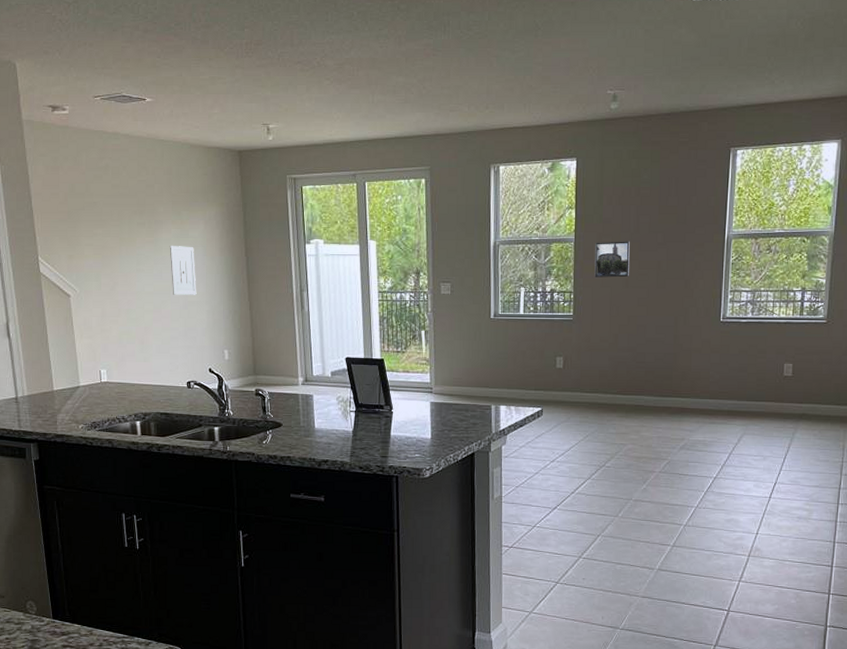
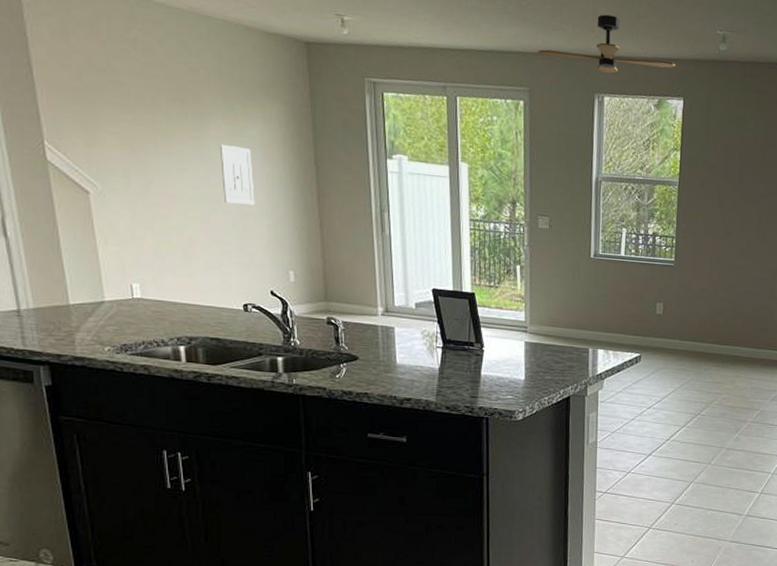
ceiling fan: none [437,91,568,144] -> present [537,14,676,73]
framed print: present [594,241,630,278] -> none [697,188,733,226]

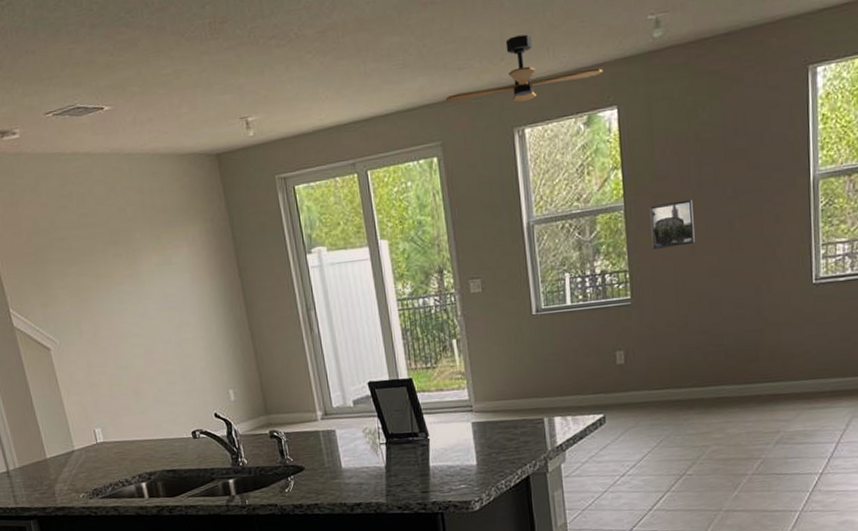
wall art: present [219,144,255,205] -> none [152,274,190,334]
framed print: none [697,188,733,226] -> present [650,199,695,249]

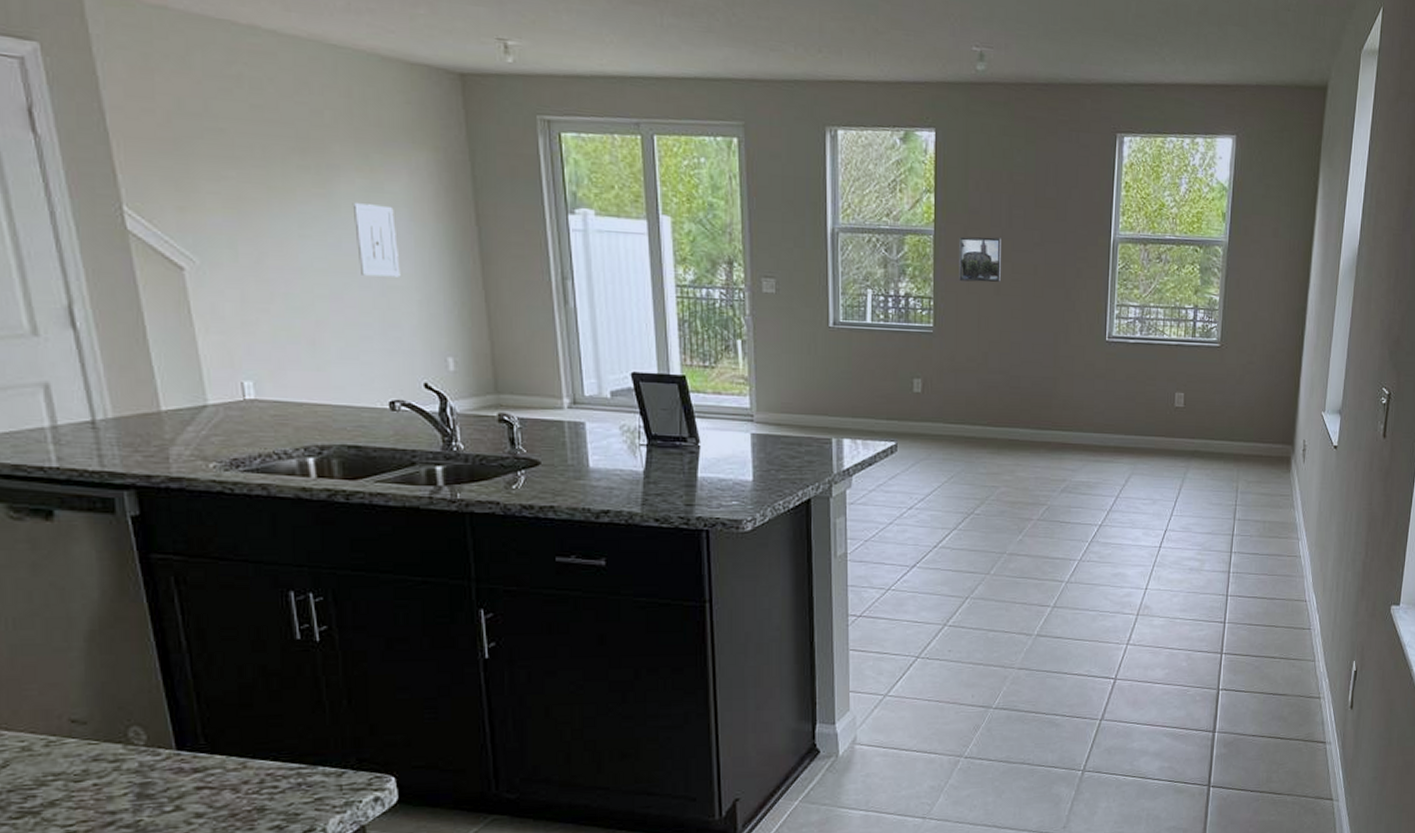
wall art: none [152,274,190,334] -> present [352,203,401,277]
ceiling fan: present [445,34,604,102] -> none [752,30,924,102]

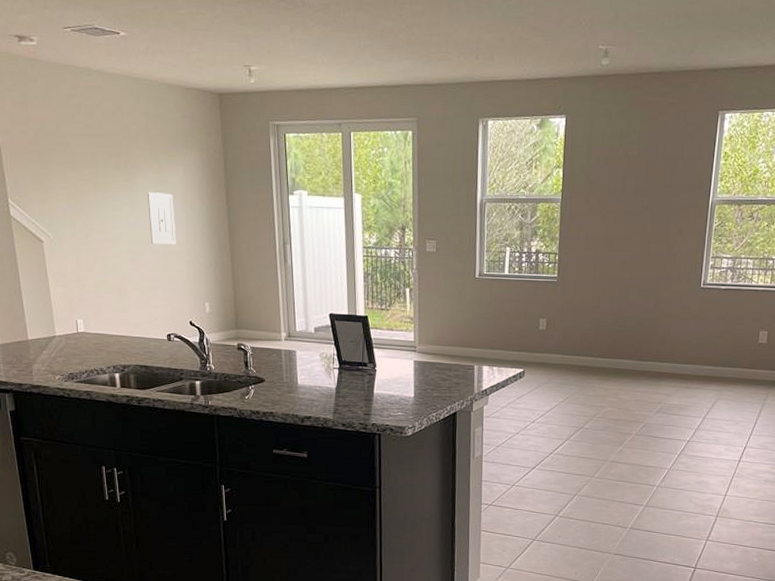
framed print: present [959,236,1001,283] -> none [580,203,616,240]

